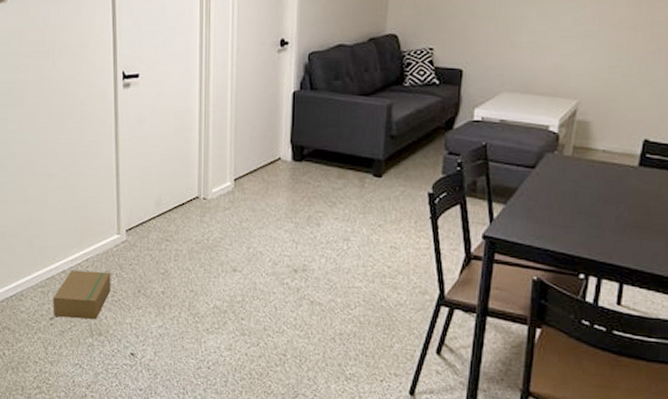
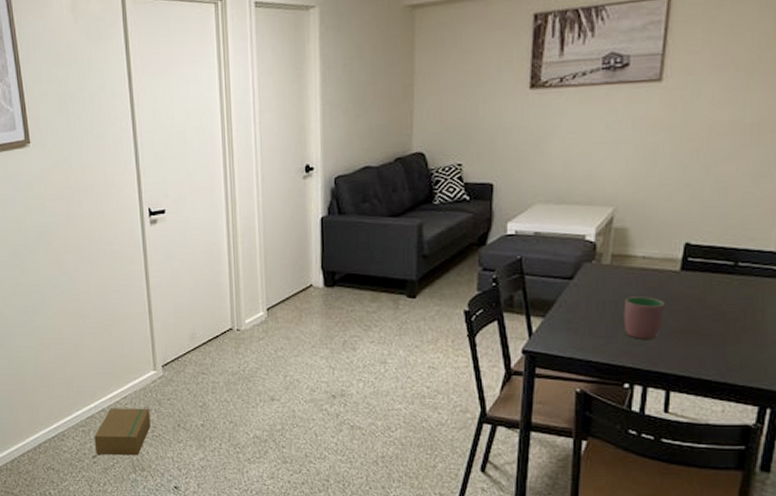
cup: none [581,189,622,232] -> present [623,296,665,339]

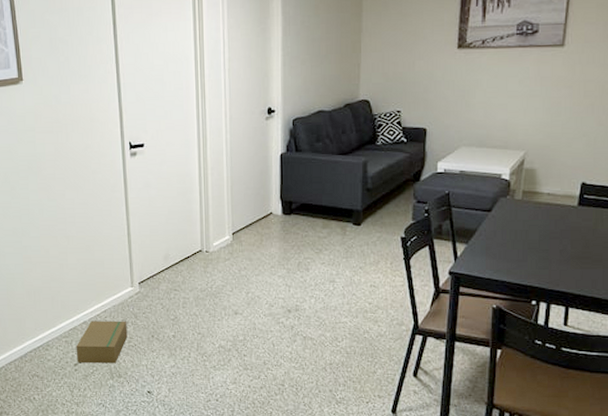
cup: present [623,296,665,339] -> none [532,227,565,263]

